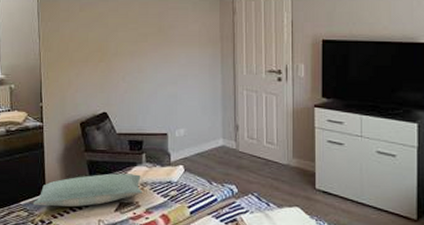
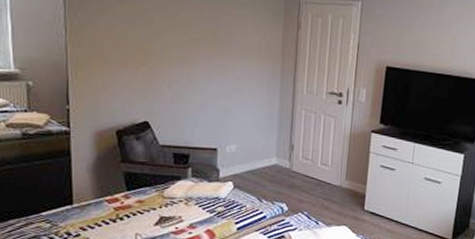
pillow: present [32,173,142,207] -> none [56,186,186,220]

